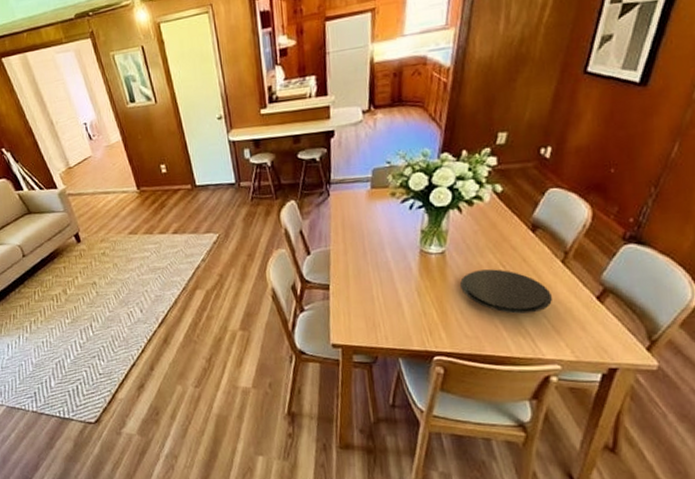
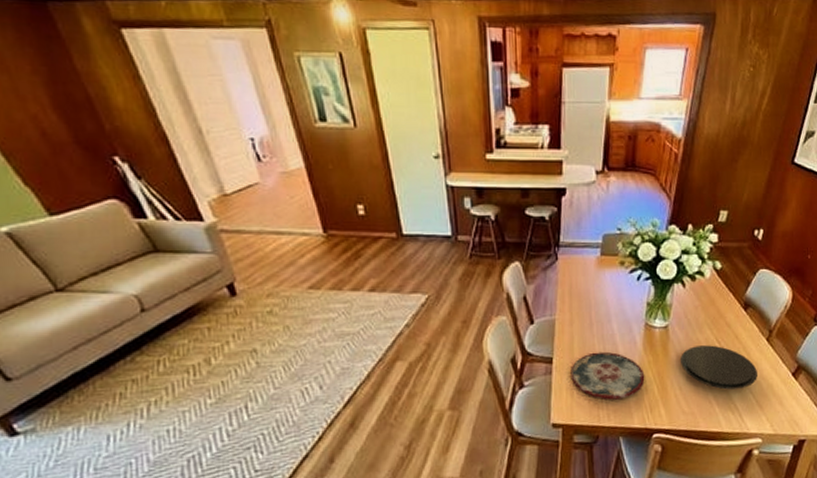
plate: none [347,278,423,324] -> present [570,351,645,400]

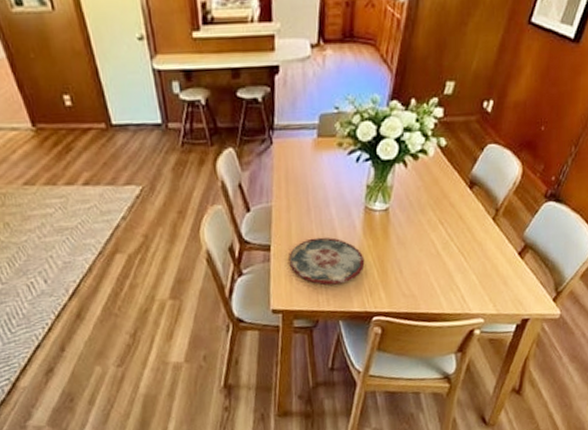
plate: present [681,345,757,390] -> none [402,226,481,272]

